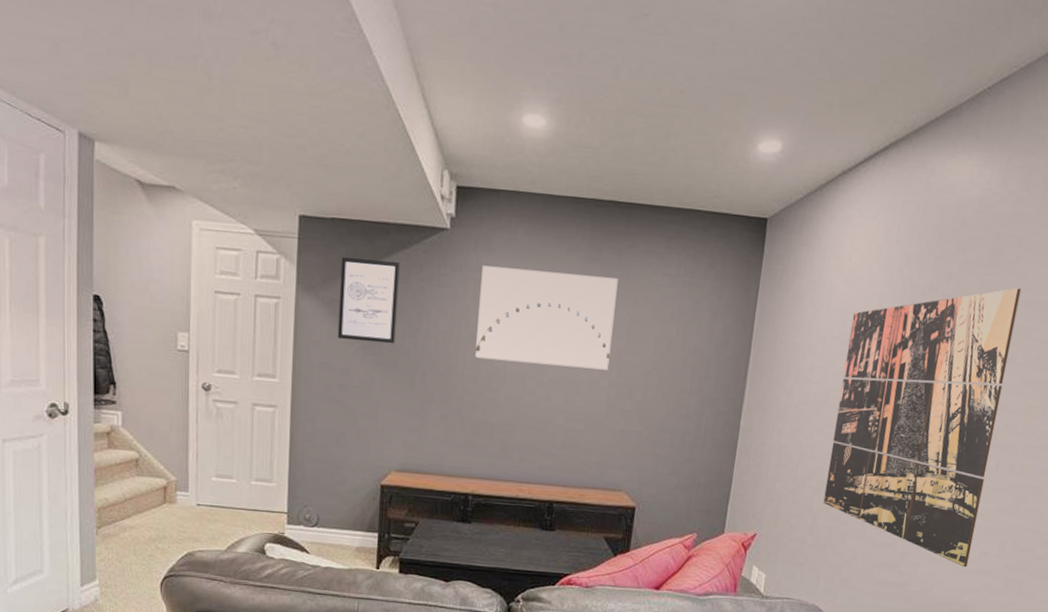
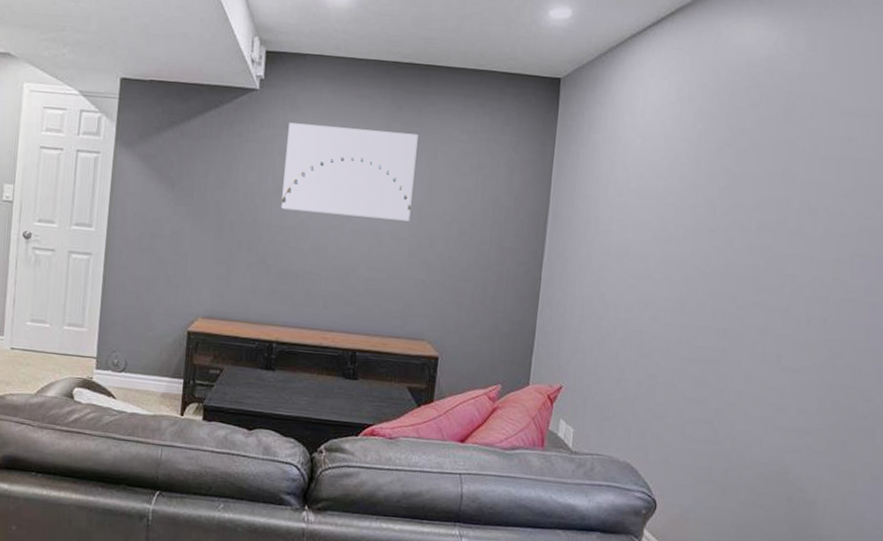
wall art: present [337,257,400,344] -> none [151,115,212,196]
wall art: present [823,288,1022,568] -> none [629,143,818,425]

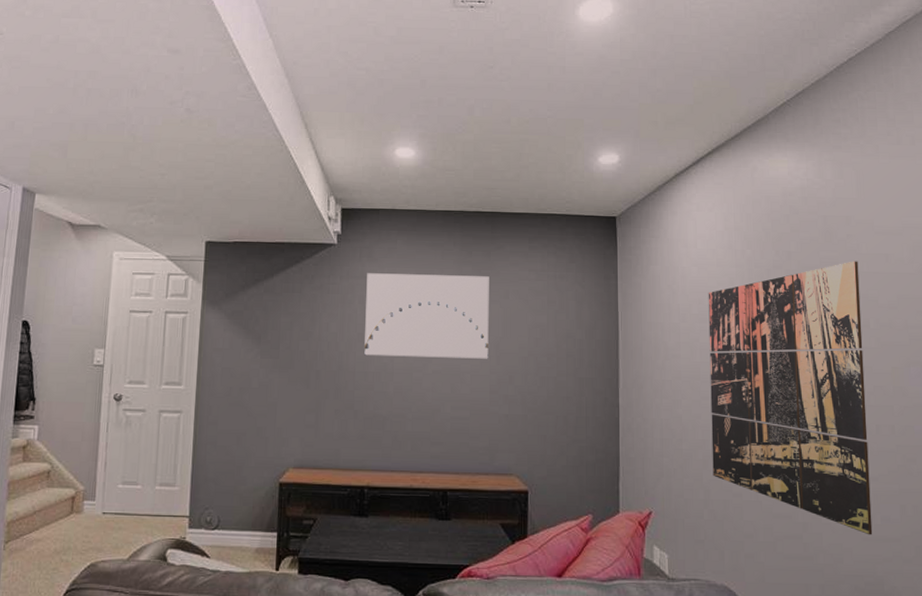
wall art: none [629,143,818,425] -> present [708,261,873,535]

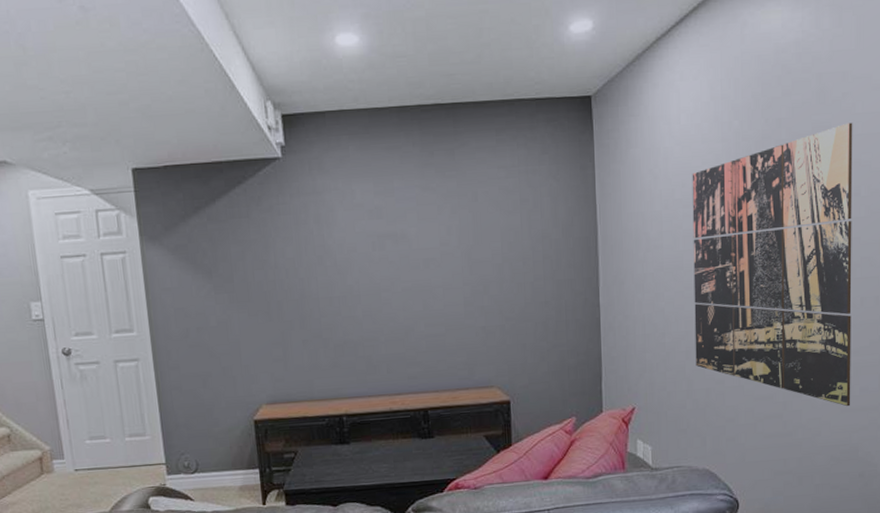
wall art: present [364,273,489,359] -> none [319,178,460,280]

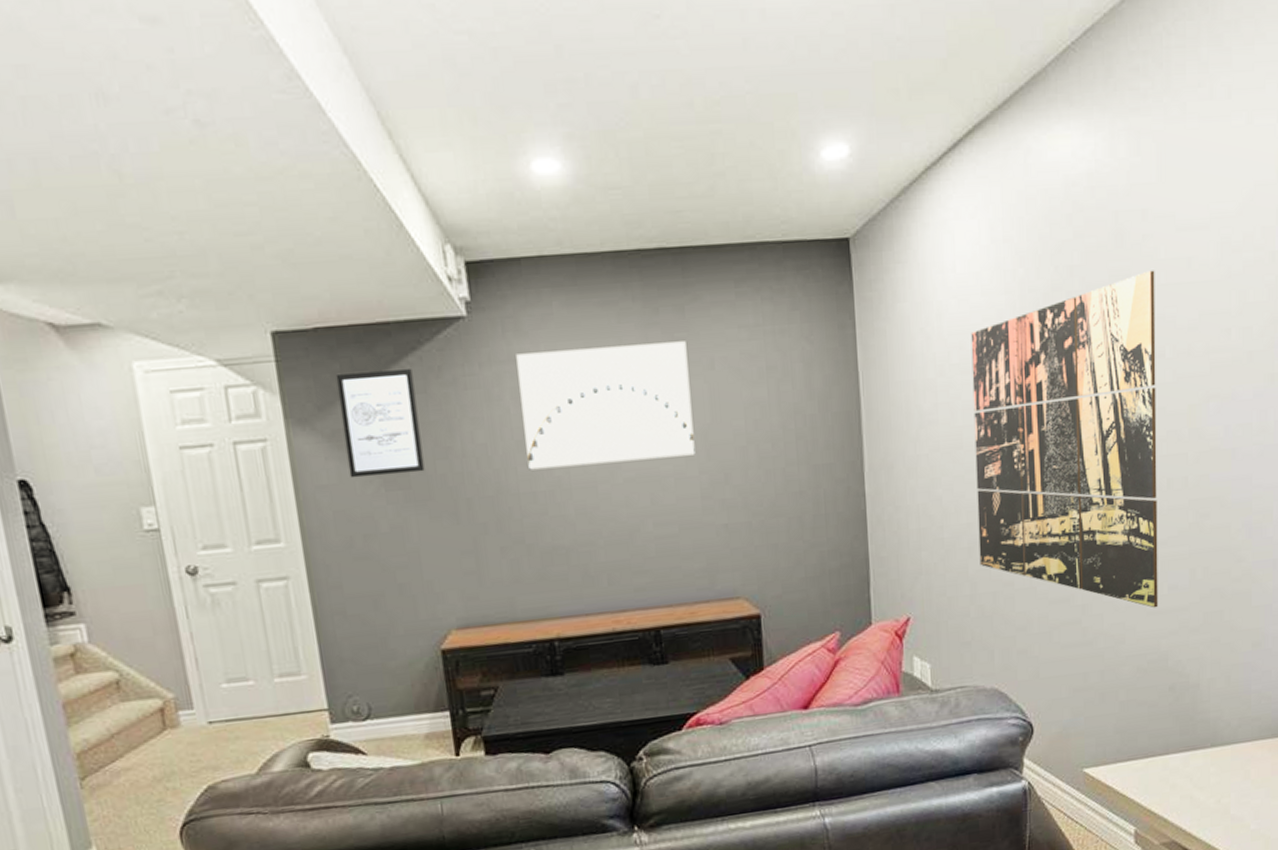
wall art: none [179,199,246,283] -> present [335,369,425,478]
wall art: none [319,178,460,280] -> present [516,341,695,470]

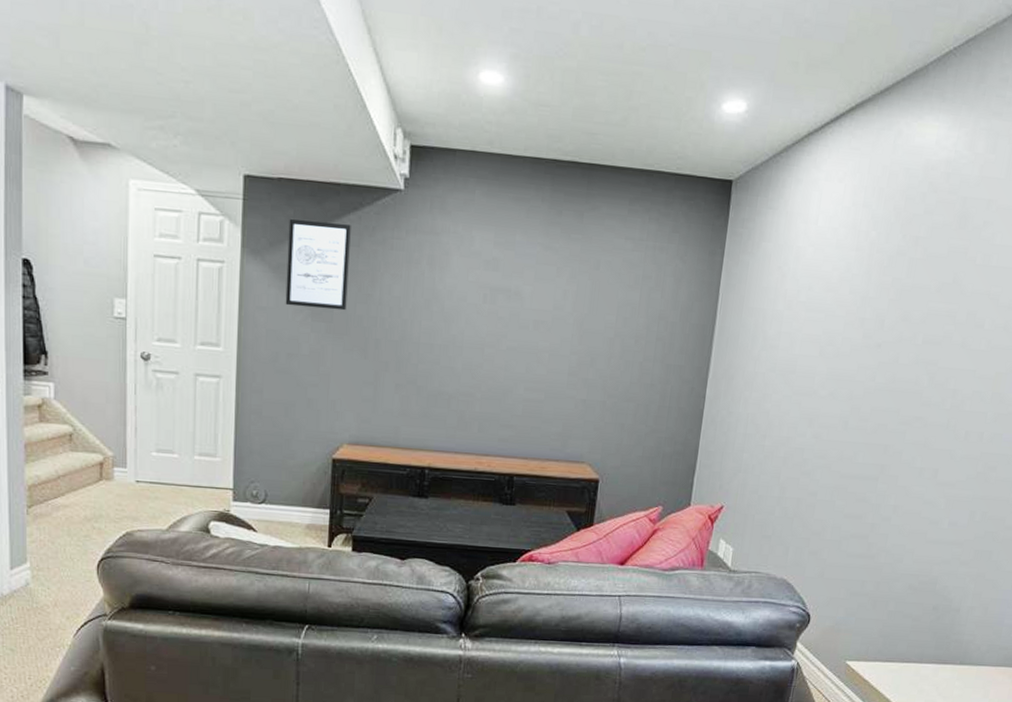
wall art: present [516,341,695,470] -> none [431,228,580,338]
wall art: present [970,270,1158,608] -> none [791,252,989,538]

